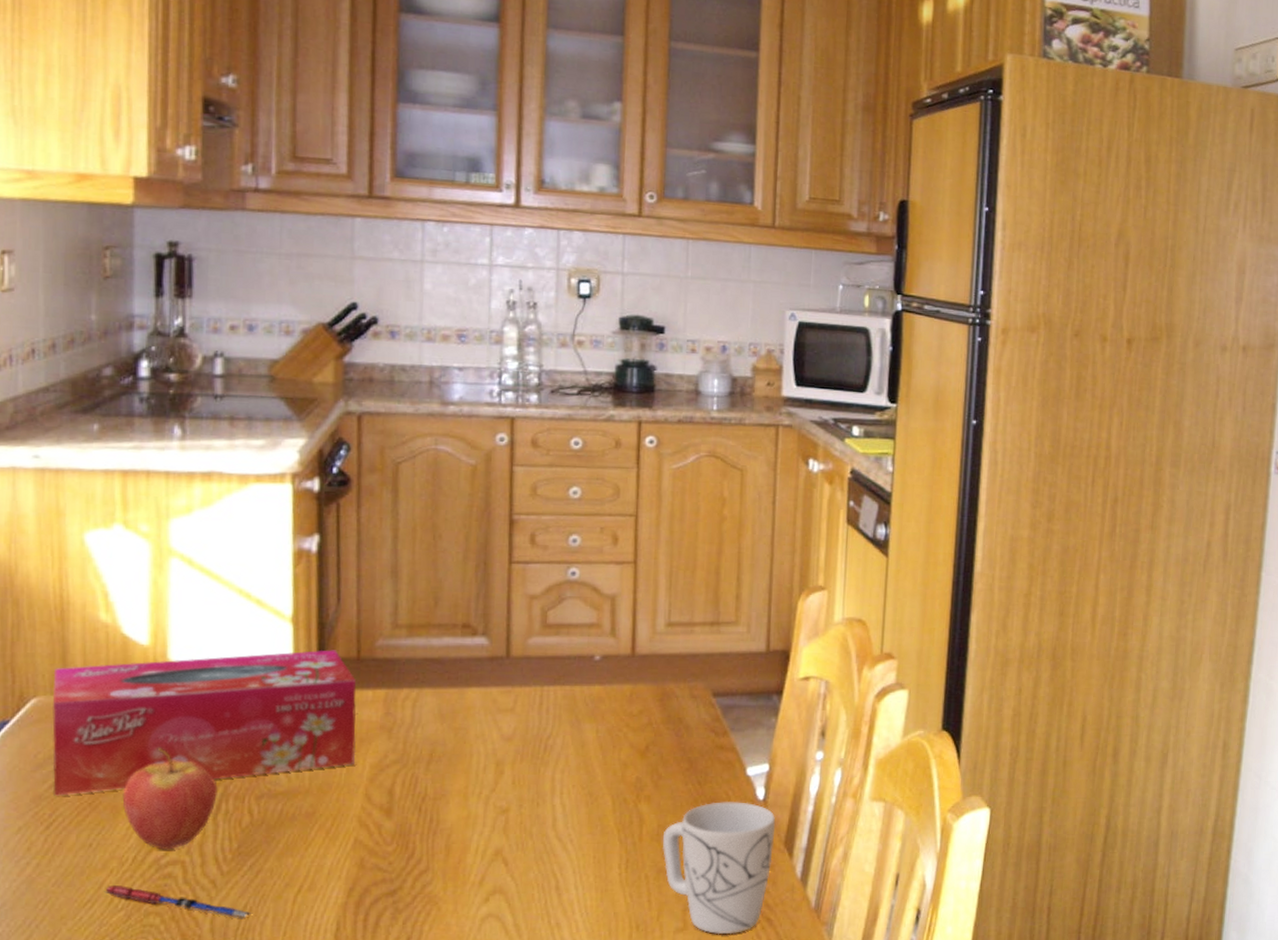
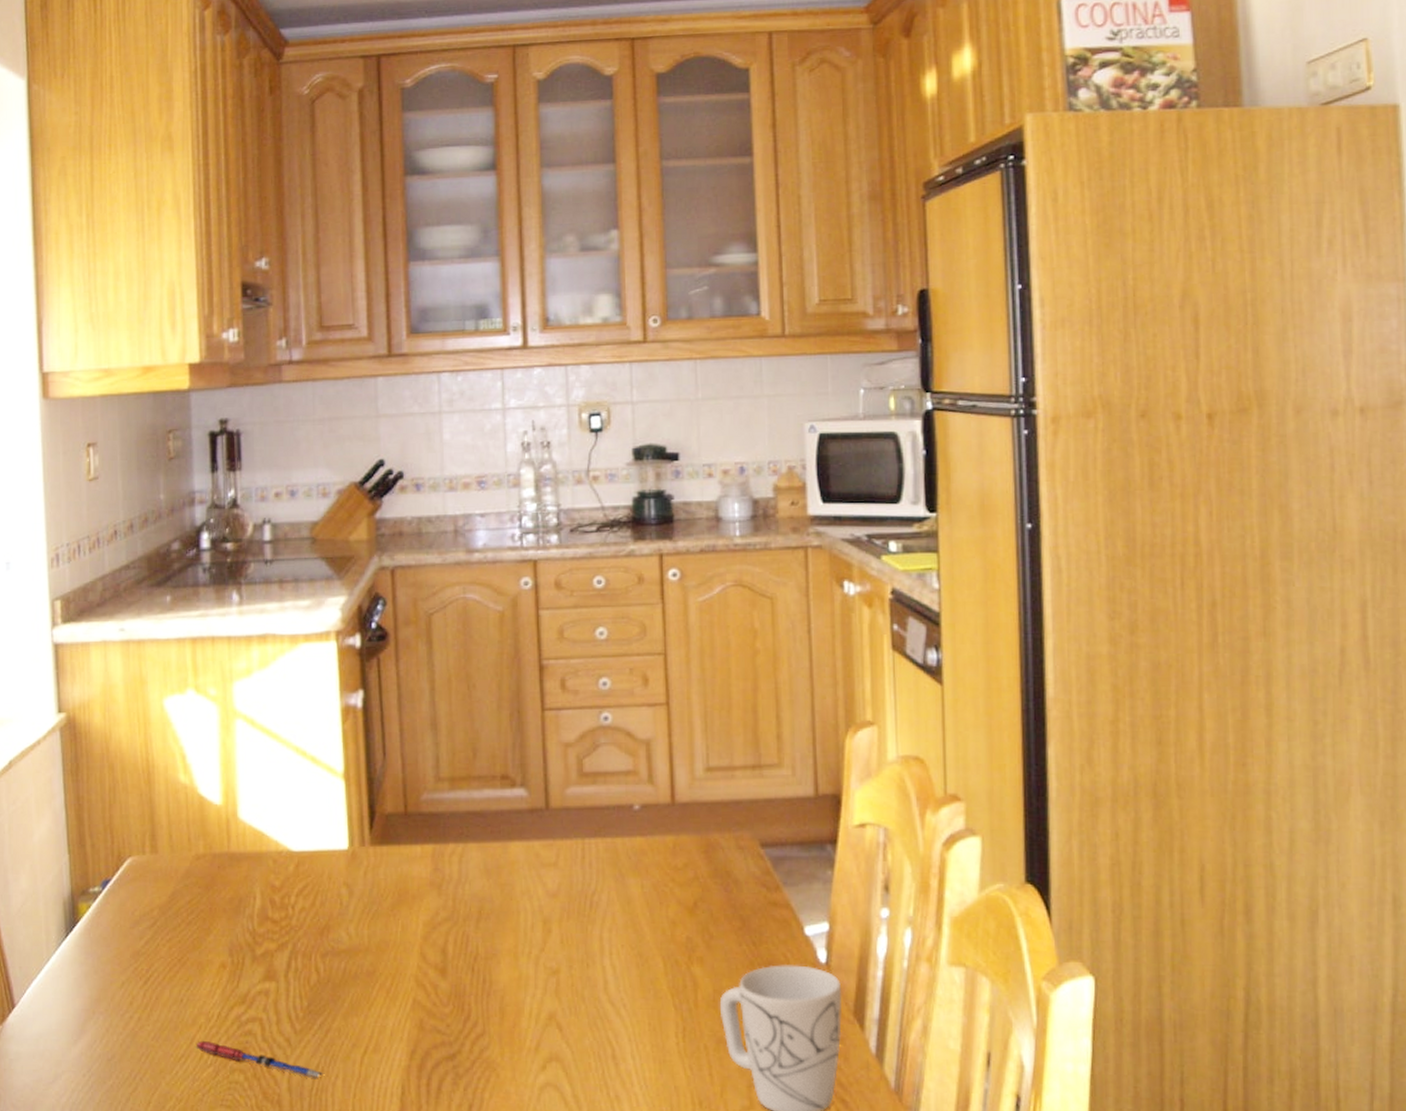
tissue box: present [52,650,357,796] -> none [144,805,409,952]
fruit: present [122,747,218,850] -> none [206,904,287,1007]

